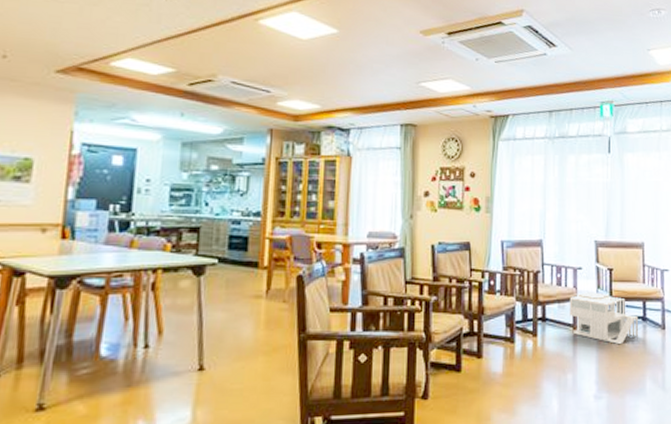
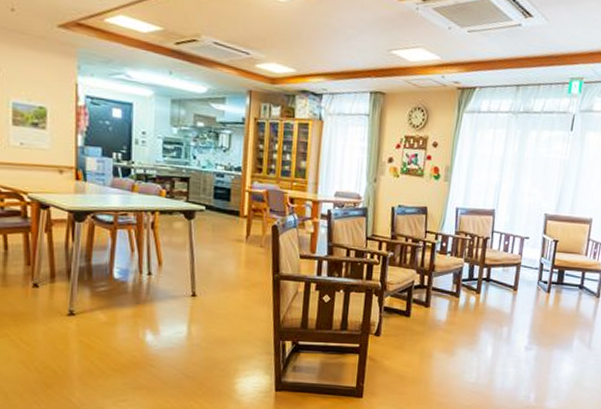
architectural model: present [569,292,639,345] -> none [512,259,576,307]

